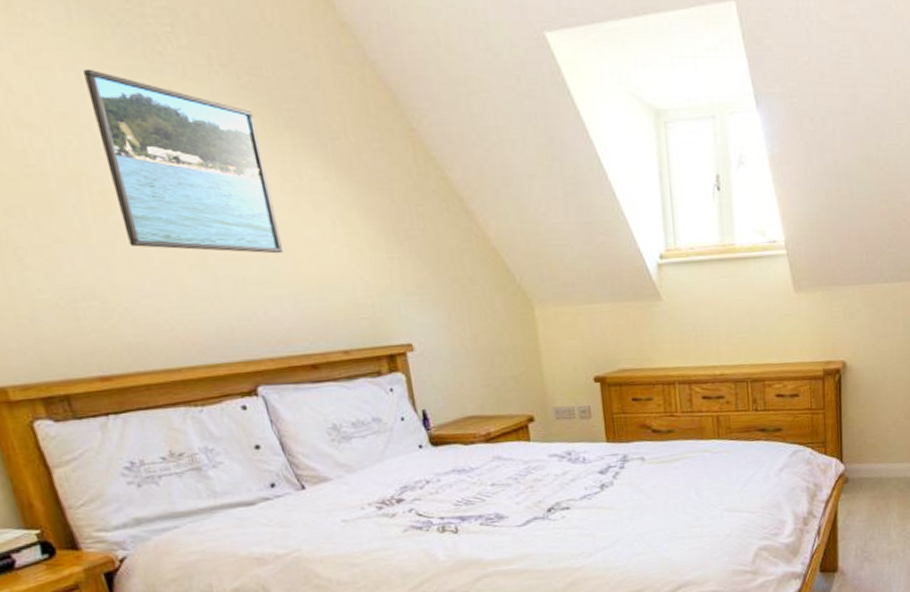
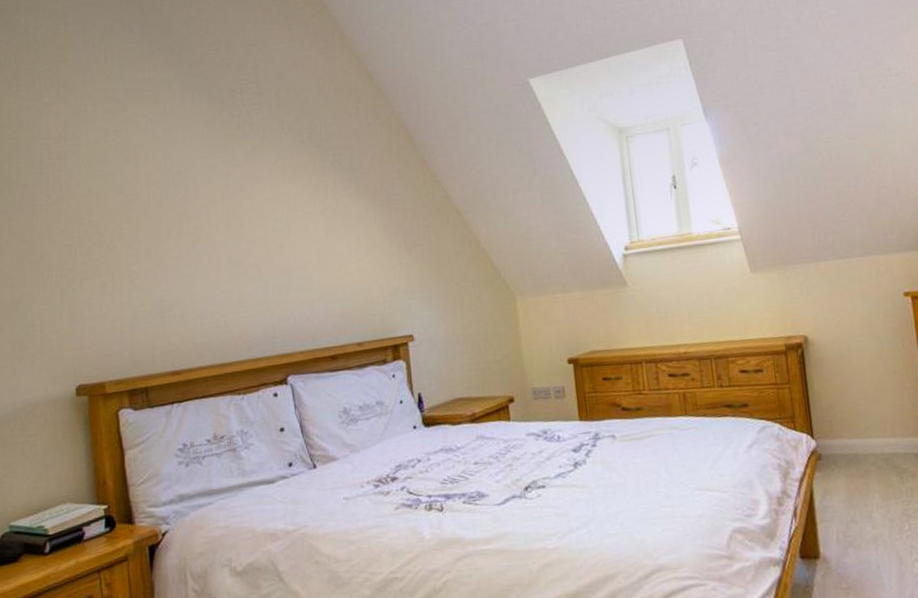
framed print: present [82,68,283,254] -> none [196,139,319,267]

